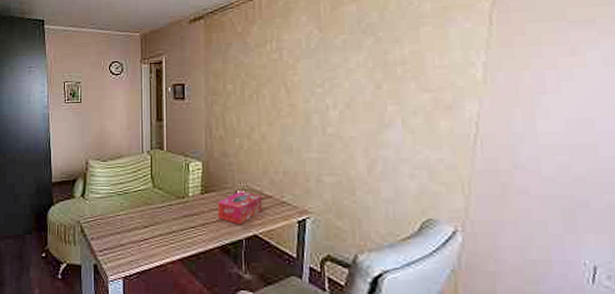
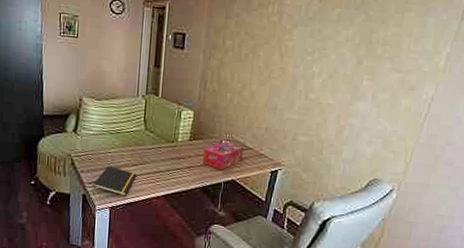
notepad: none [104,230,149,263] -> present [92,165,137,196]

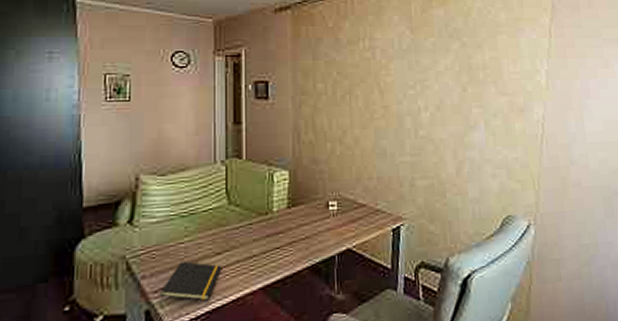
tissue box: present [202,141,244,171] -> none [306,201,356,240]

